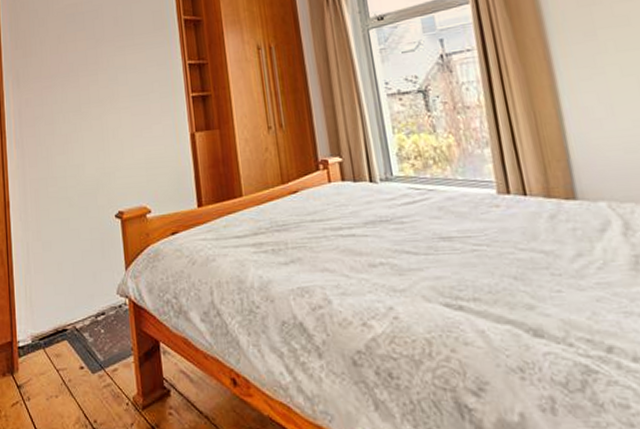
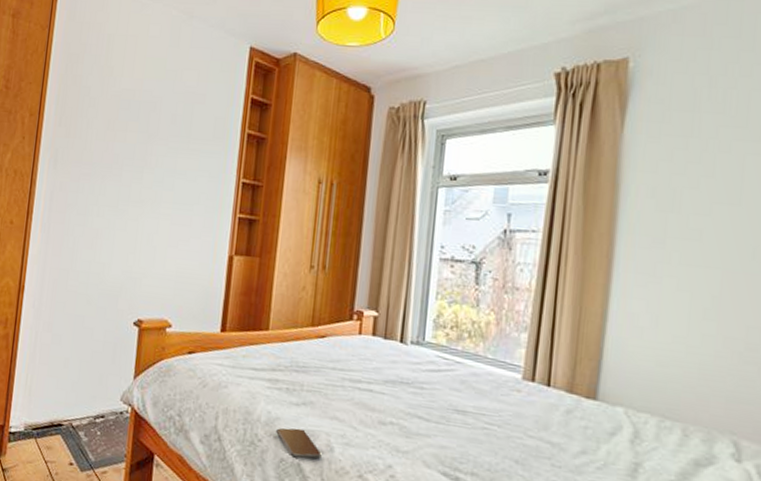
smartphone: none [271,287,322,320] -> present [276,428,322,459]

